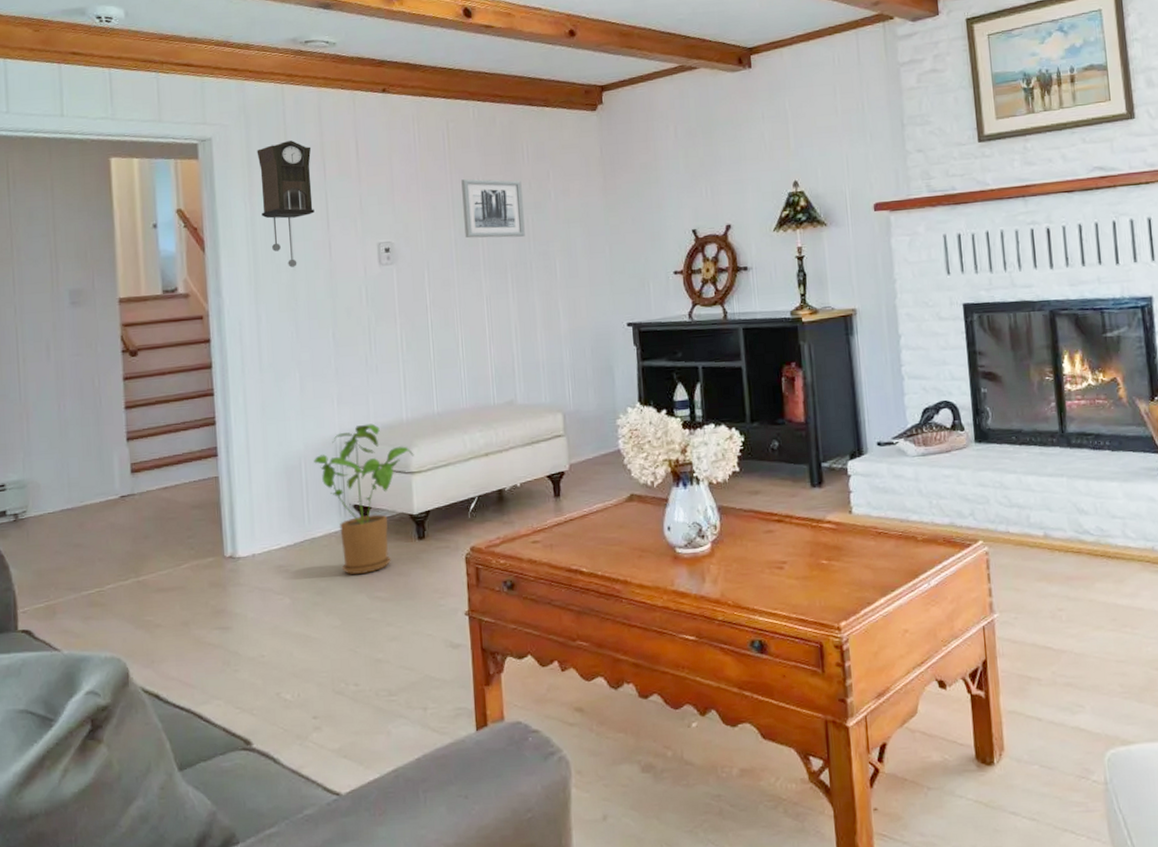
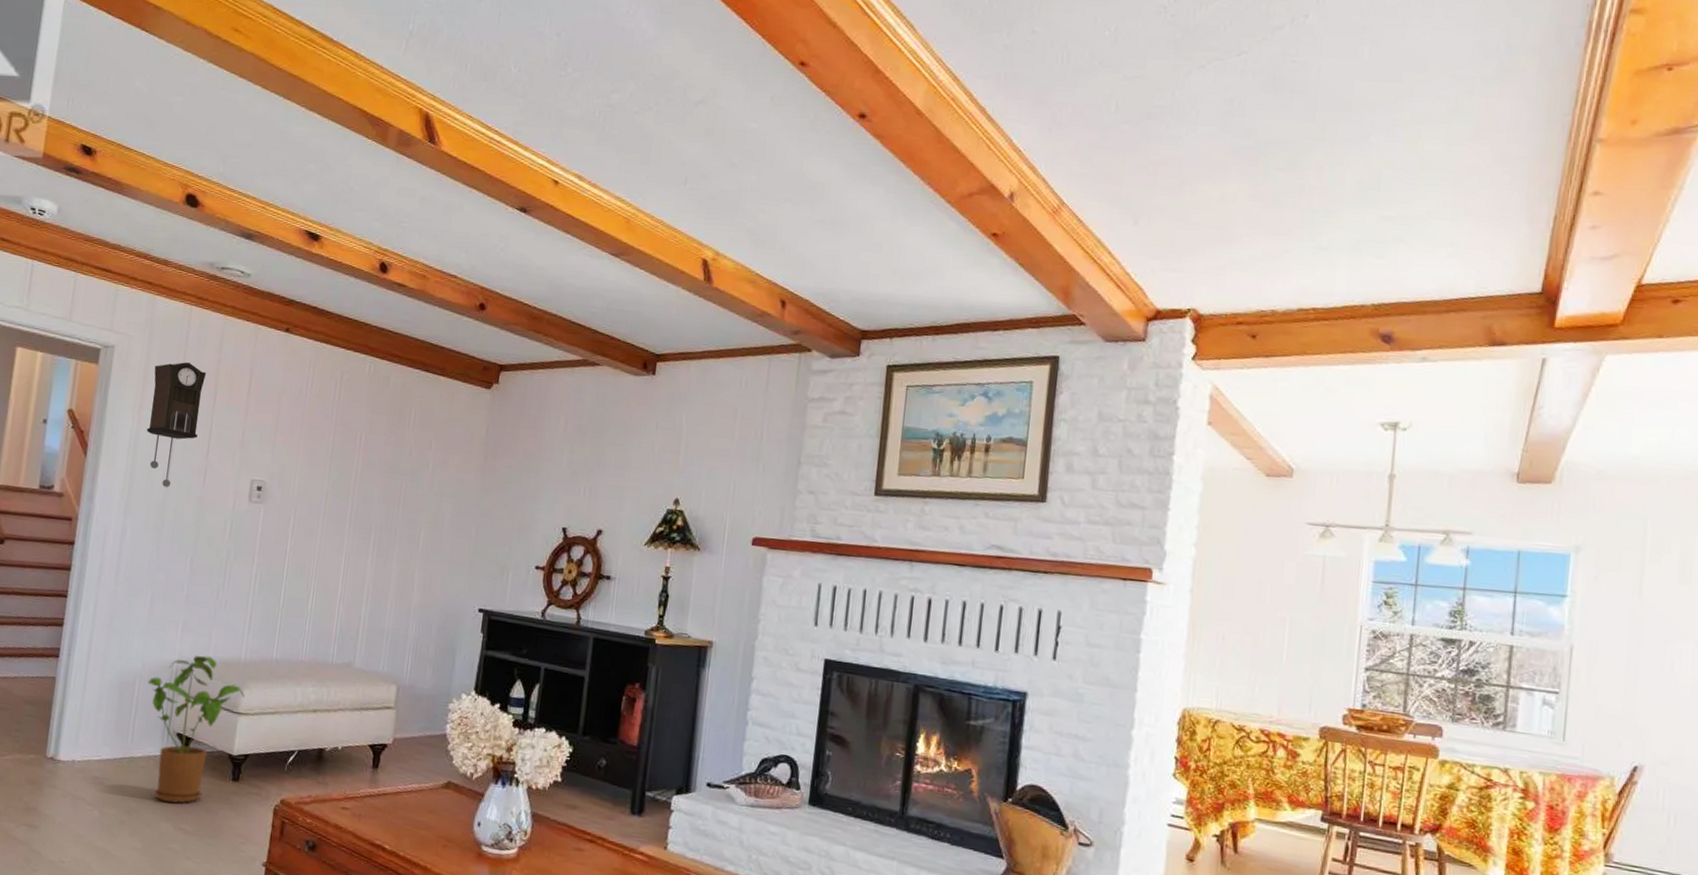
wall art: present [461,179,525,238] -> none [337,433,403,501]

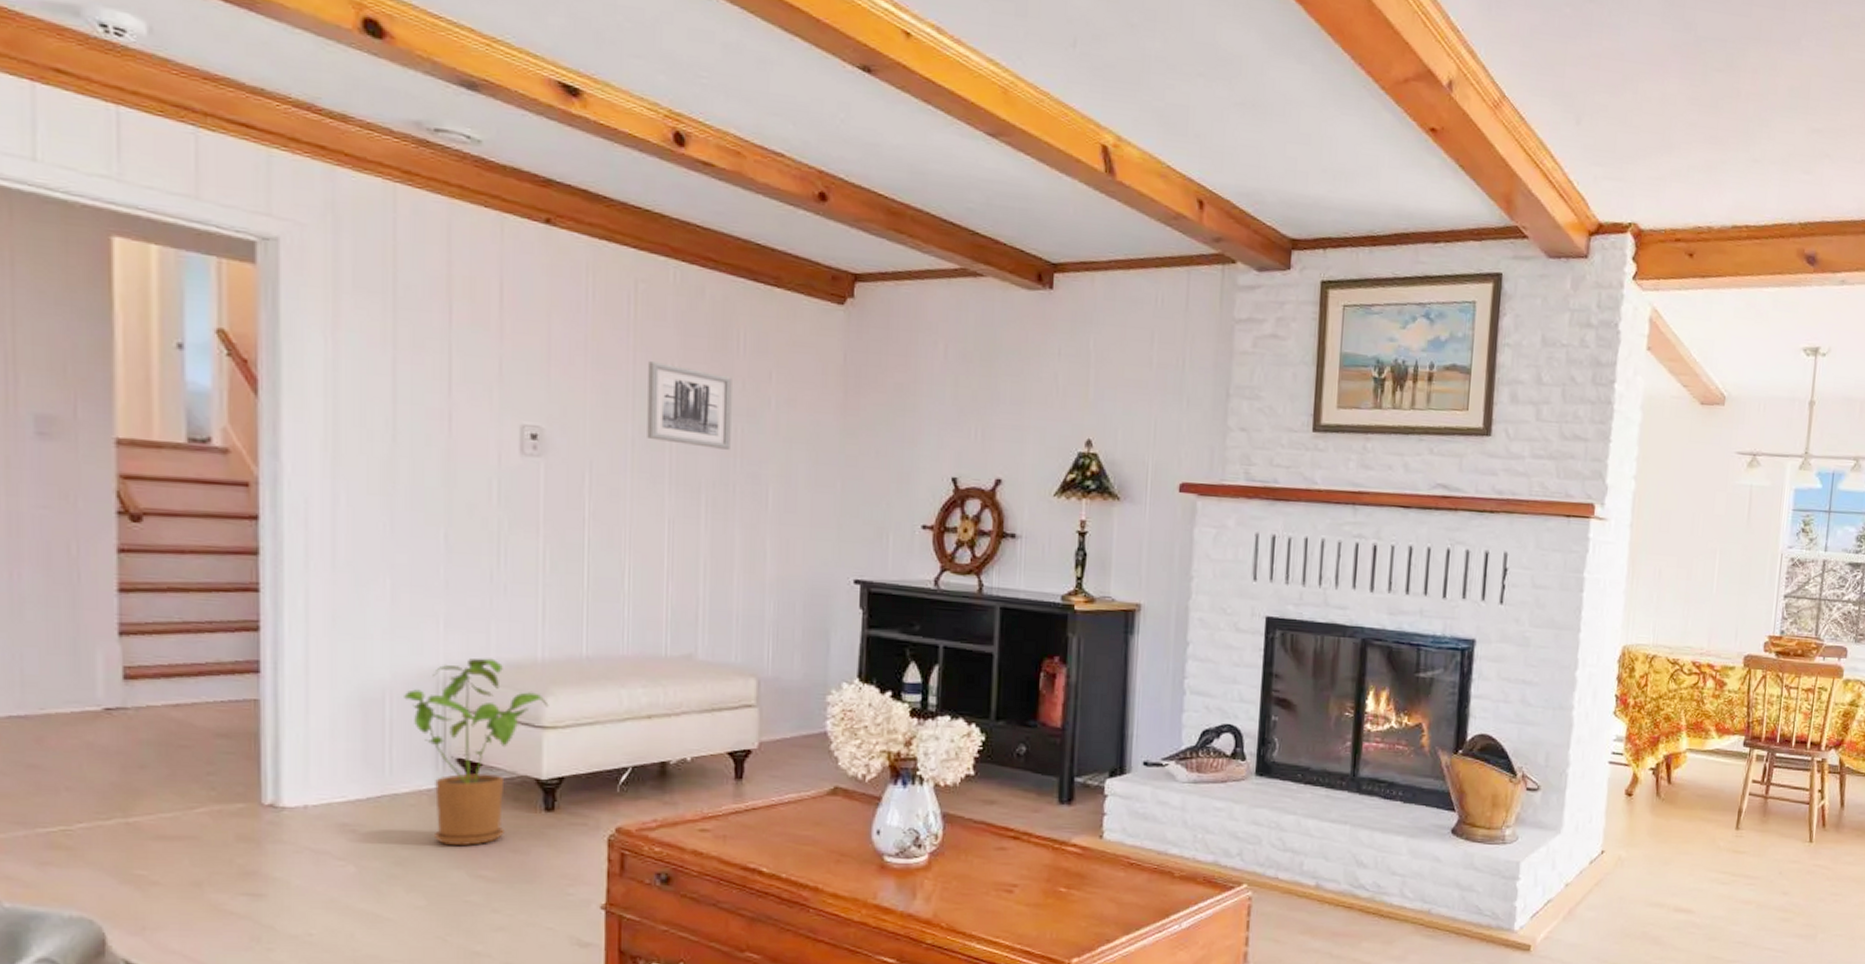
pendulum clock: present [147,362,207,487] -> none [348,263,433,438]
wall art: none [337,433,403,501] -> present [647,361,732,450]

